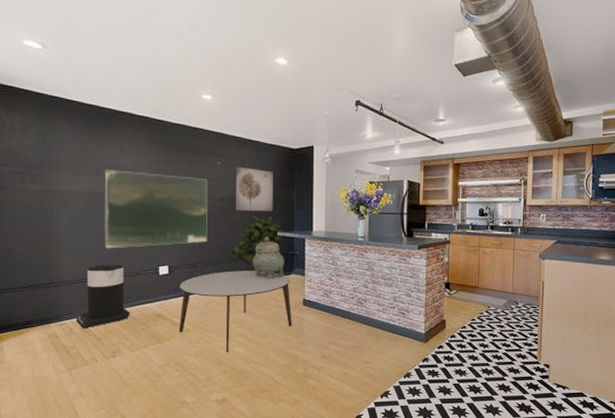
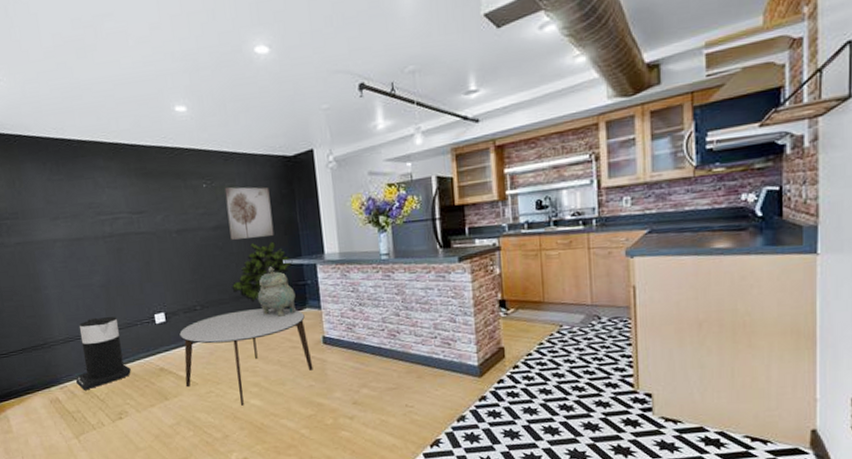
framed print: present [104,170,209,249] -> none [82,206,204,300]

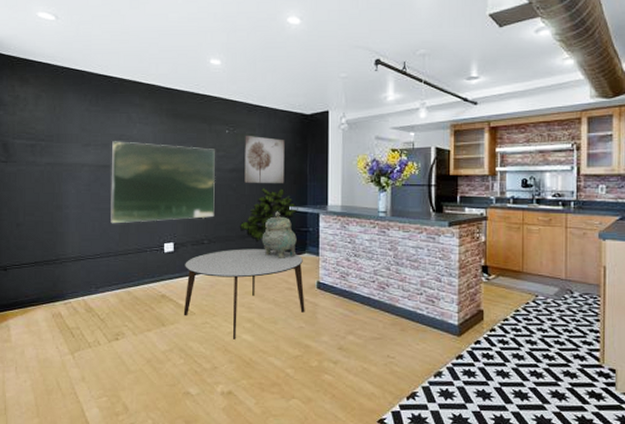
trash can: present [76,317,131,390] -> none [81,240,134,308]
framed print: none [82,206,204,300] -> present [111,141,216,224]

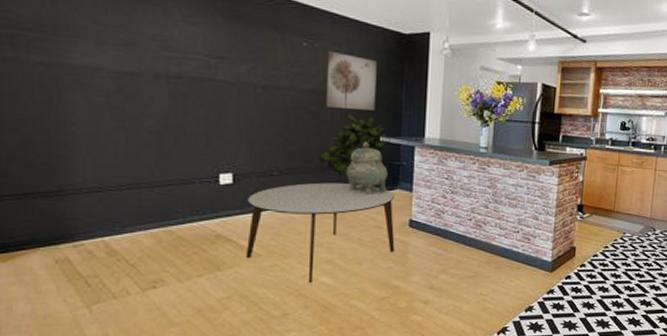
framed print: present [111,141,216,224] -> none [141,41,290,148]

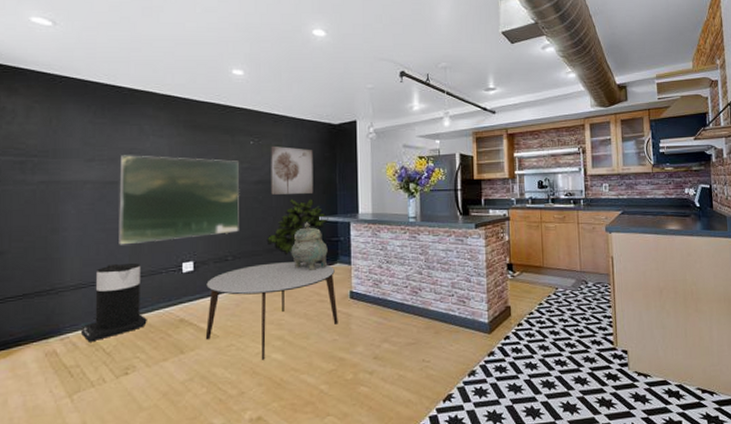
trash can: none [99,167,178,252] -> present [81,263,147,342]
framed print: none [141,41,290,148] -> present [119,155,240,245]

